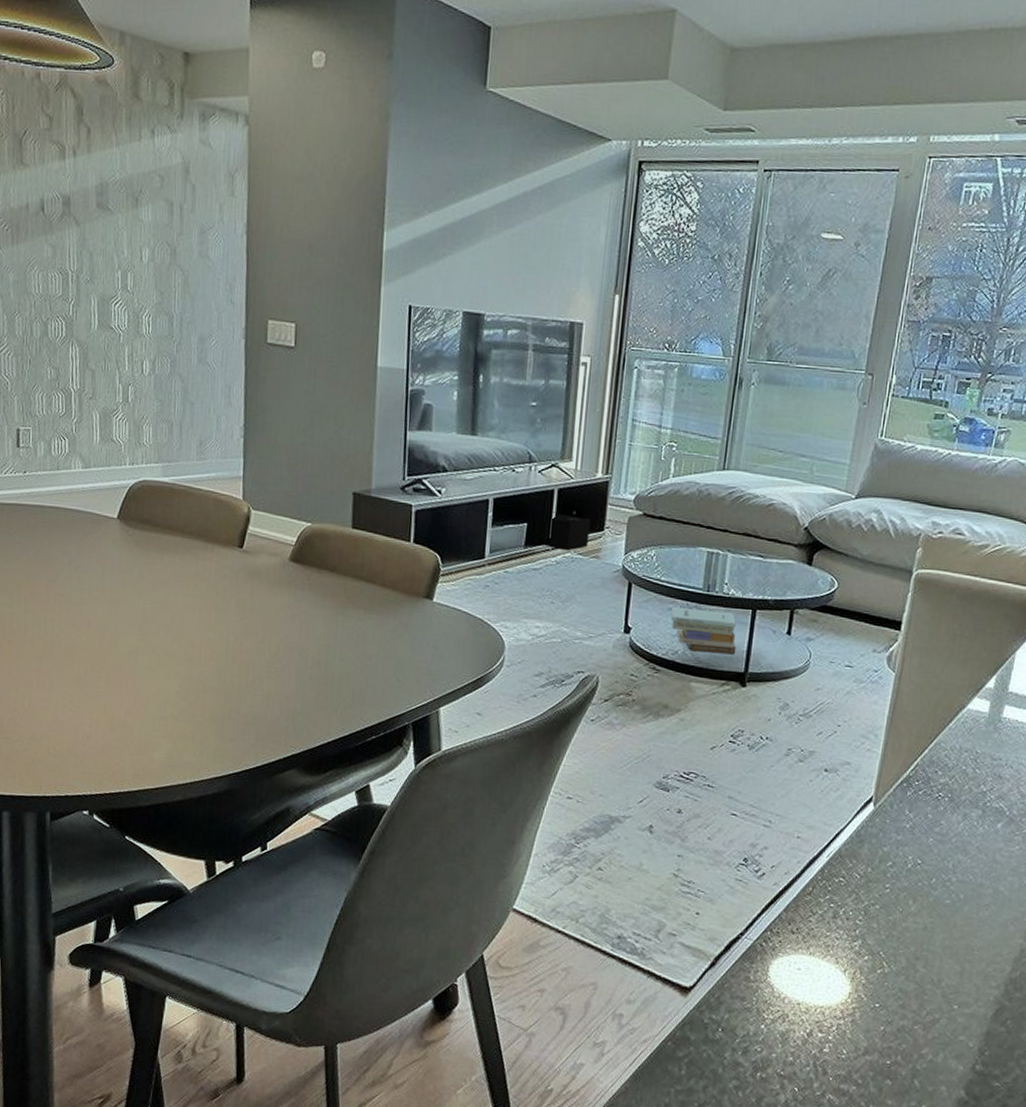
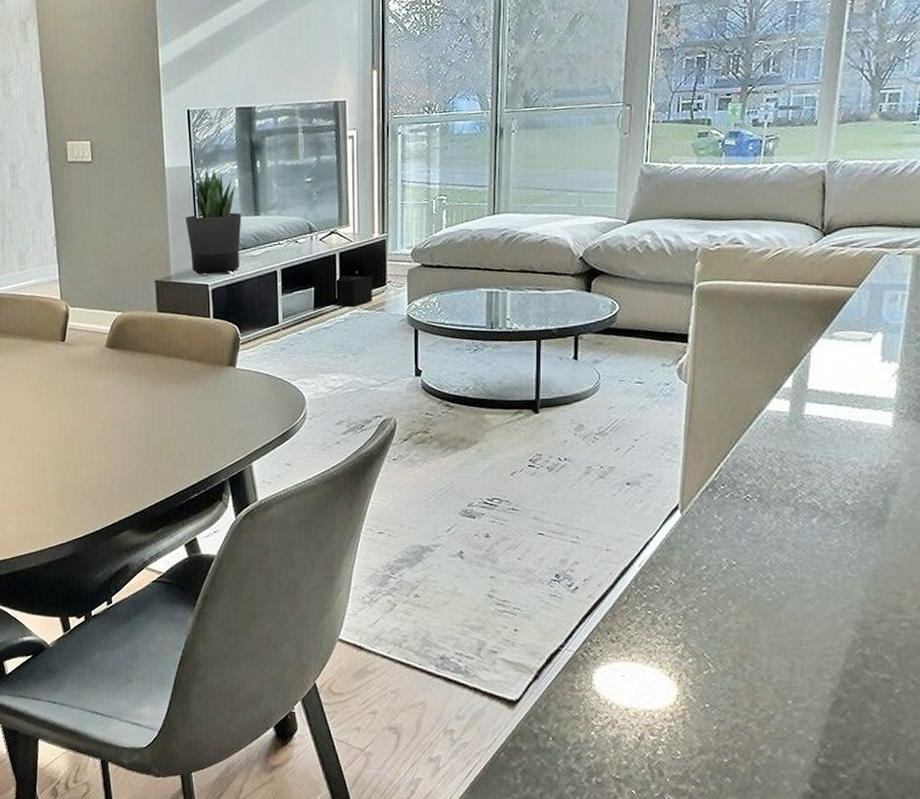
planter: none [394,376,457,494] -> present [186,170,242,274]
books: present [670,606,736,655] -> none [458,345,525,386]

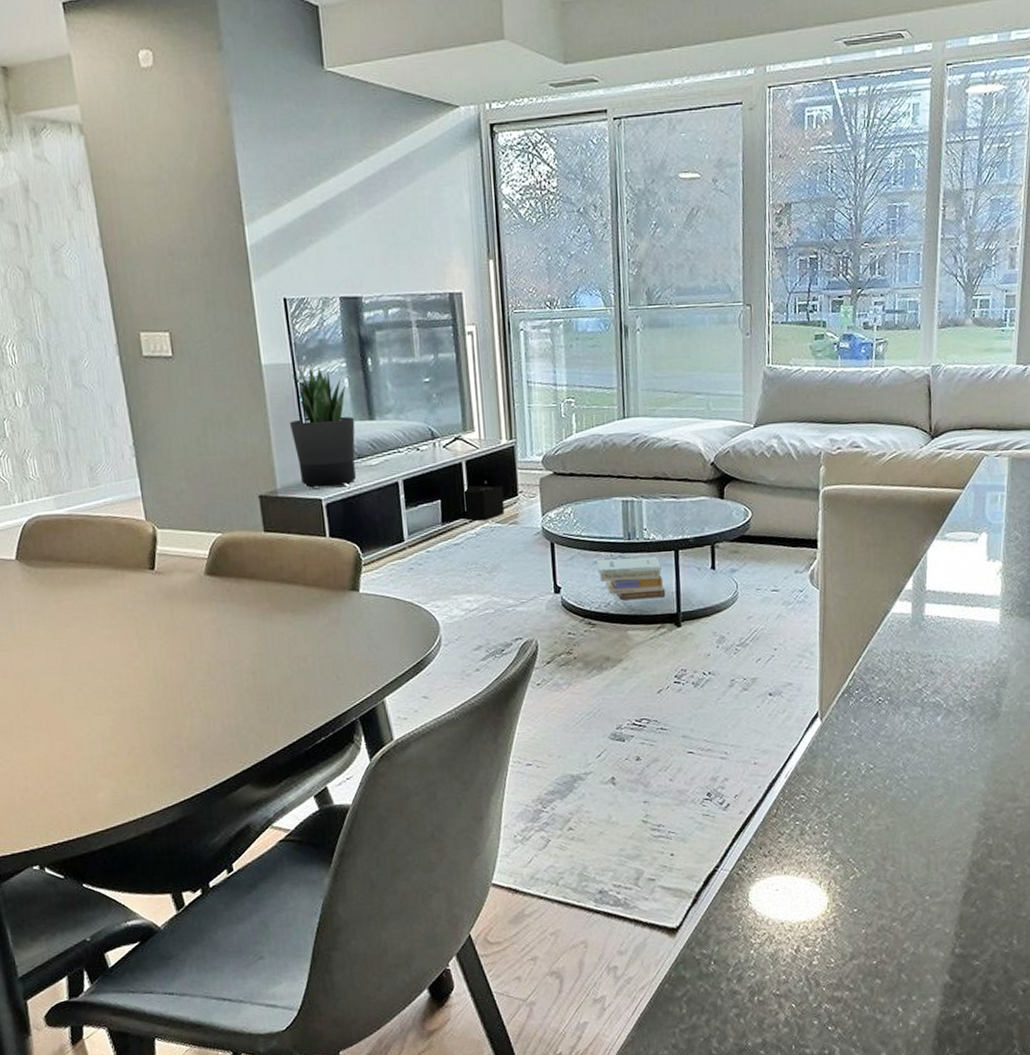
books: none [458,345,525,386] -> present [596,556,666,601]

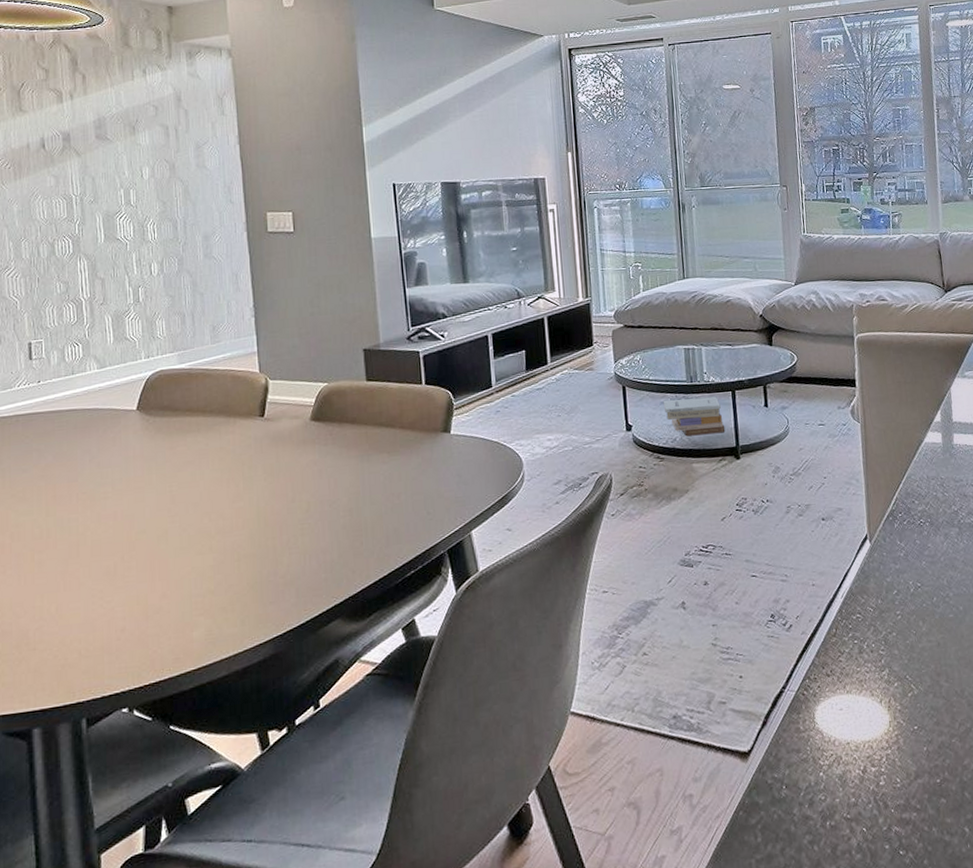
planter: present [290,368,356,487] -> none [394,240,451,341]
decorative box: present [445,481,505,521] -> none [529,334,582,368]

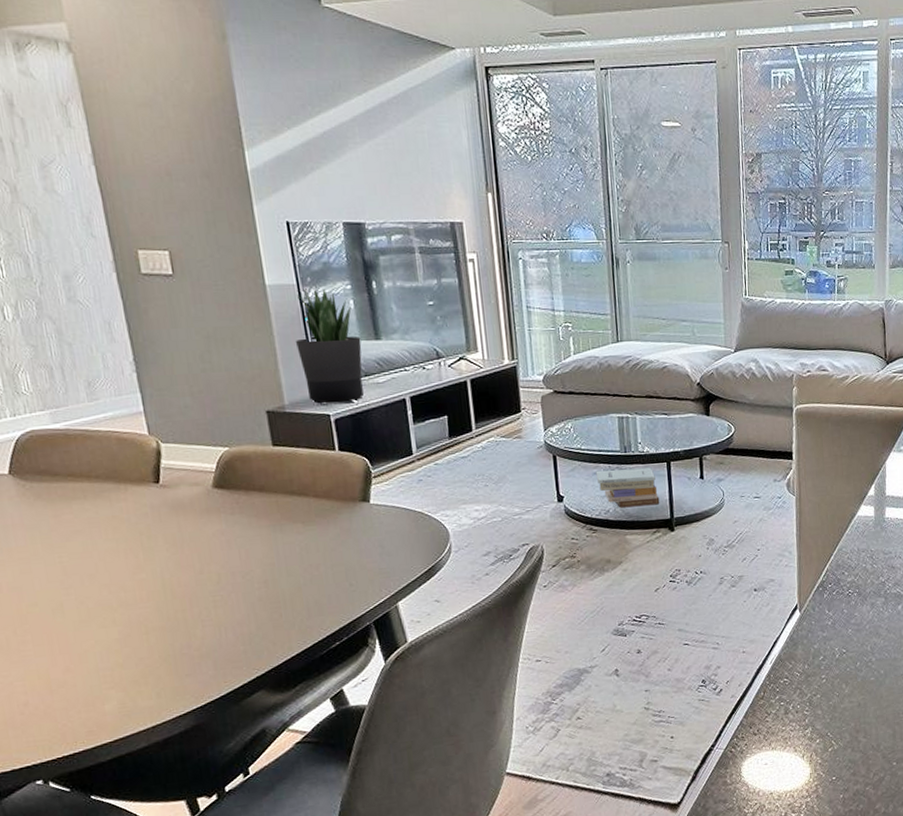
planter: none [394,240,451,341] -> present [296,289,364,403]

